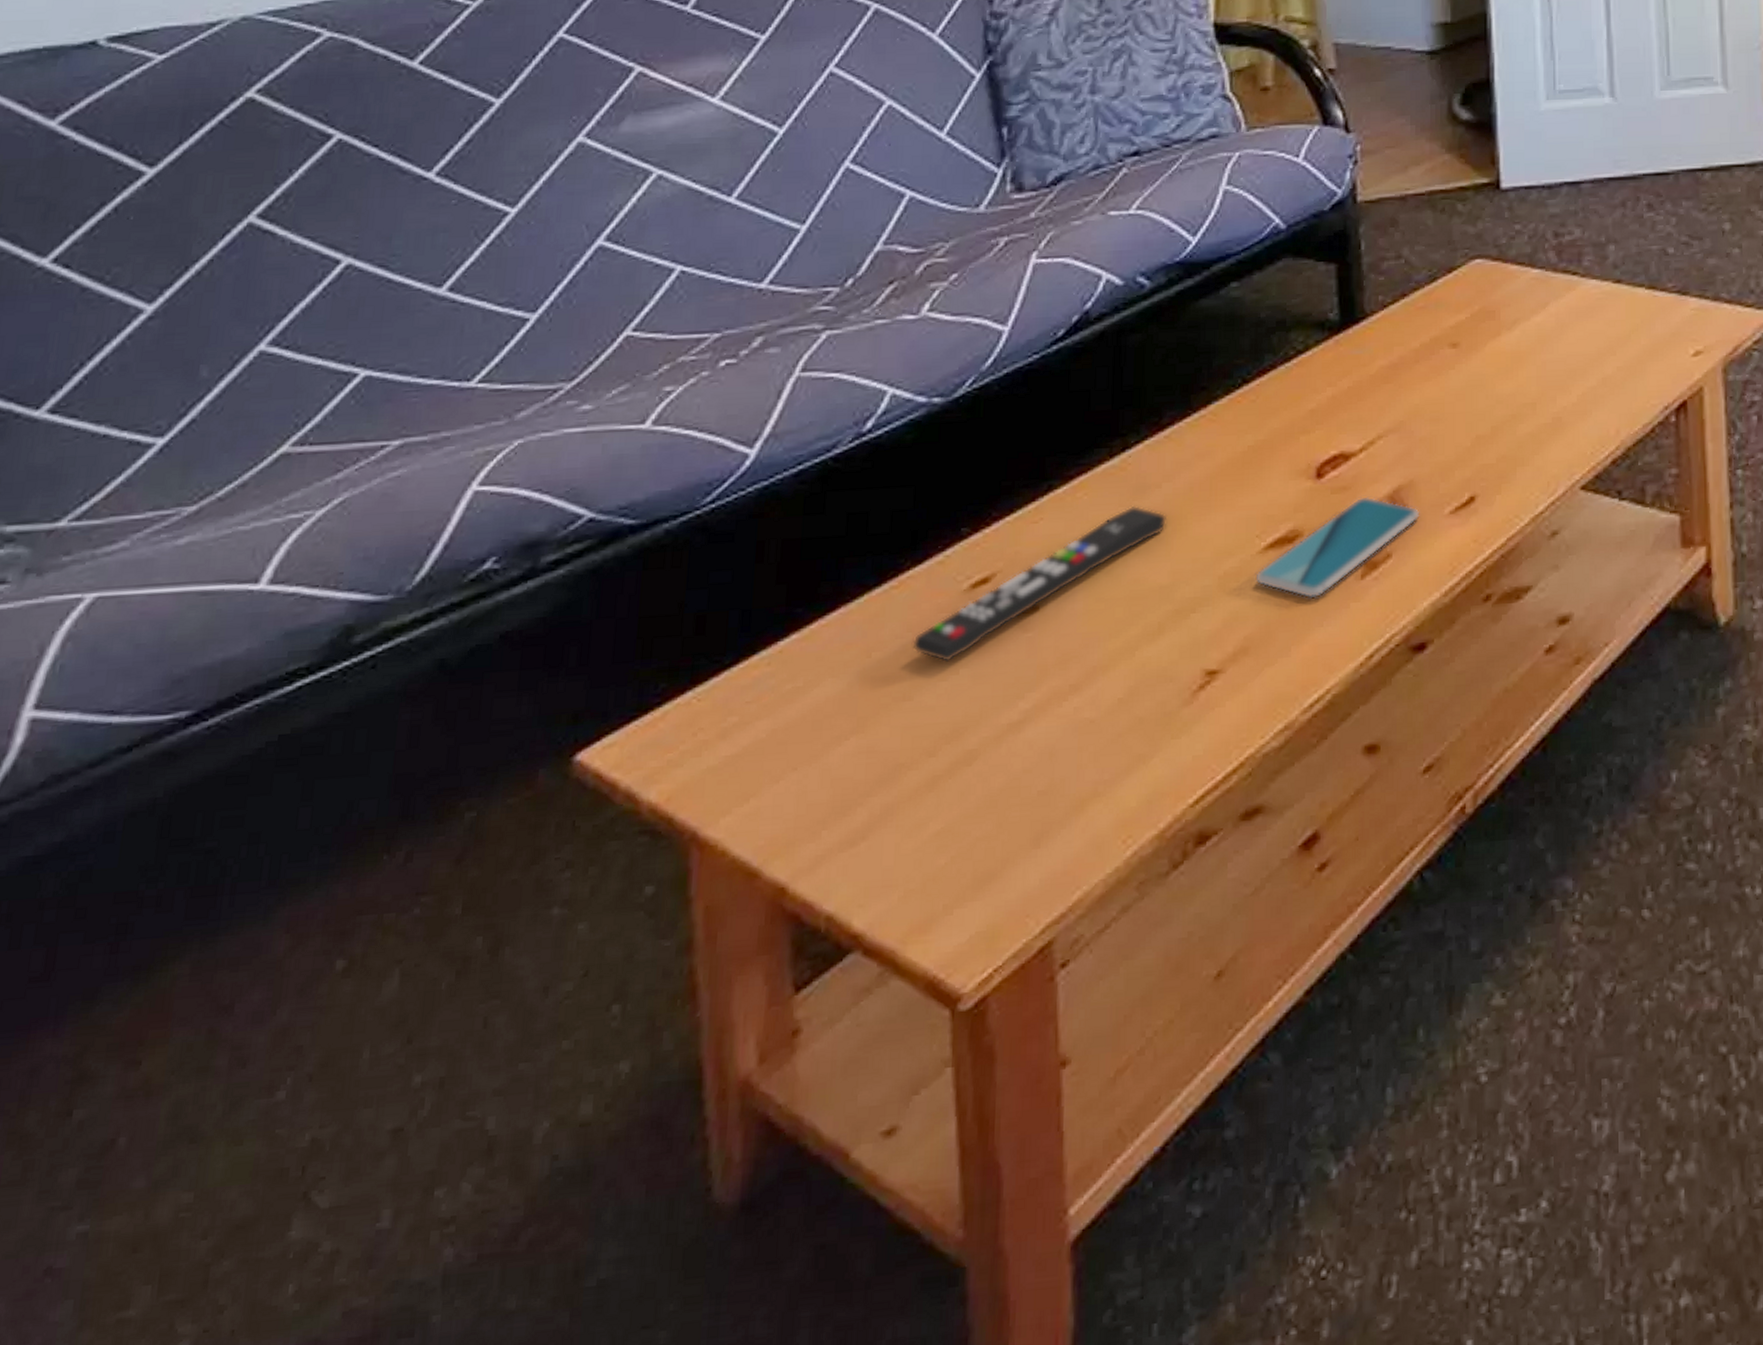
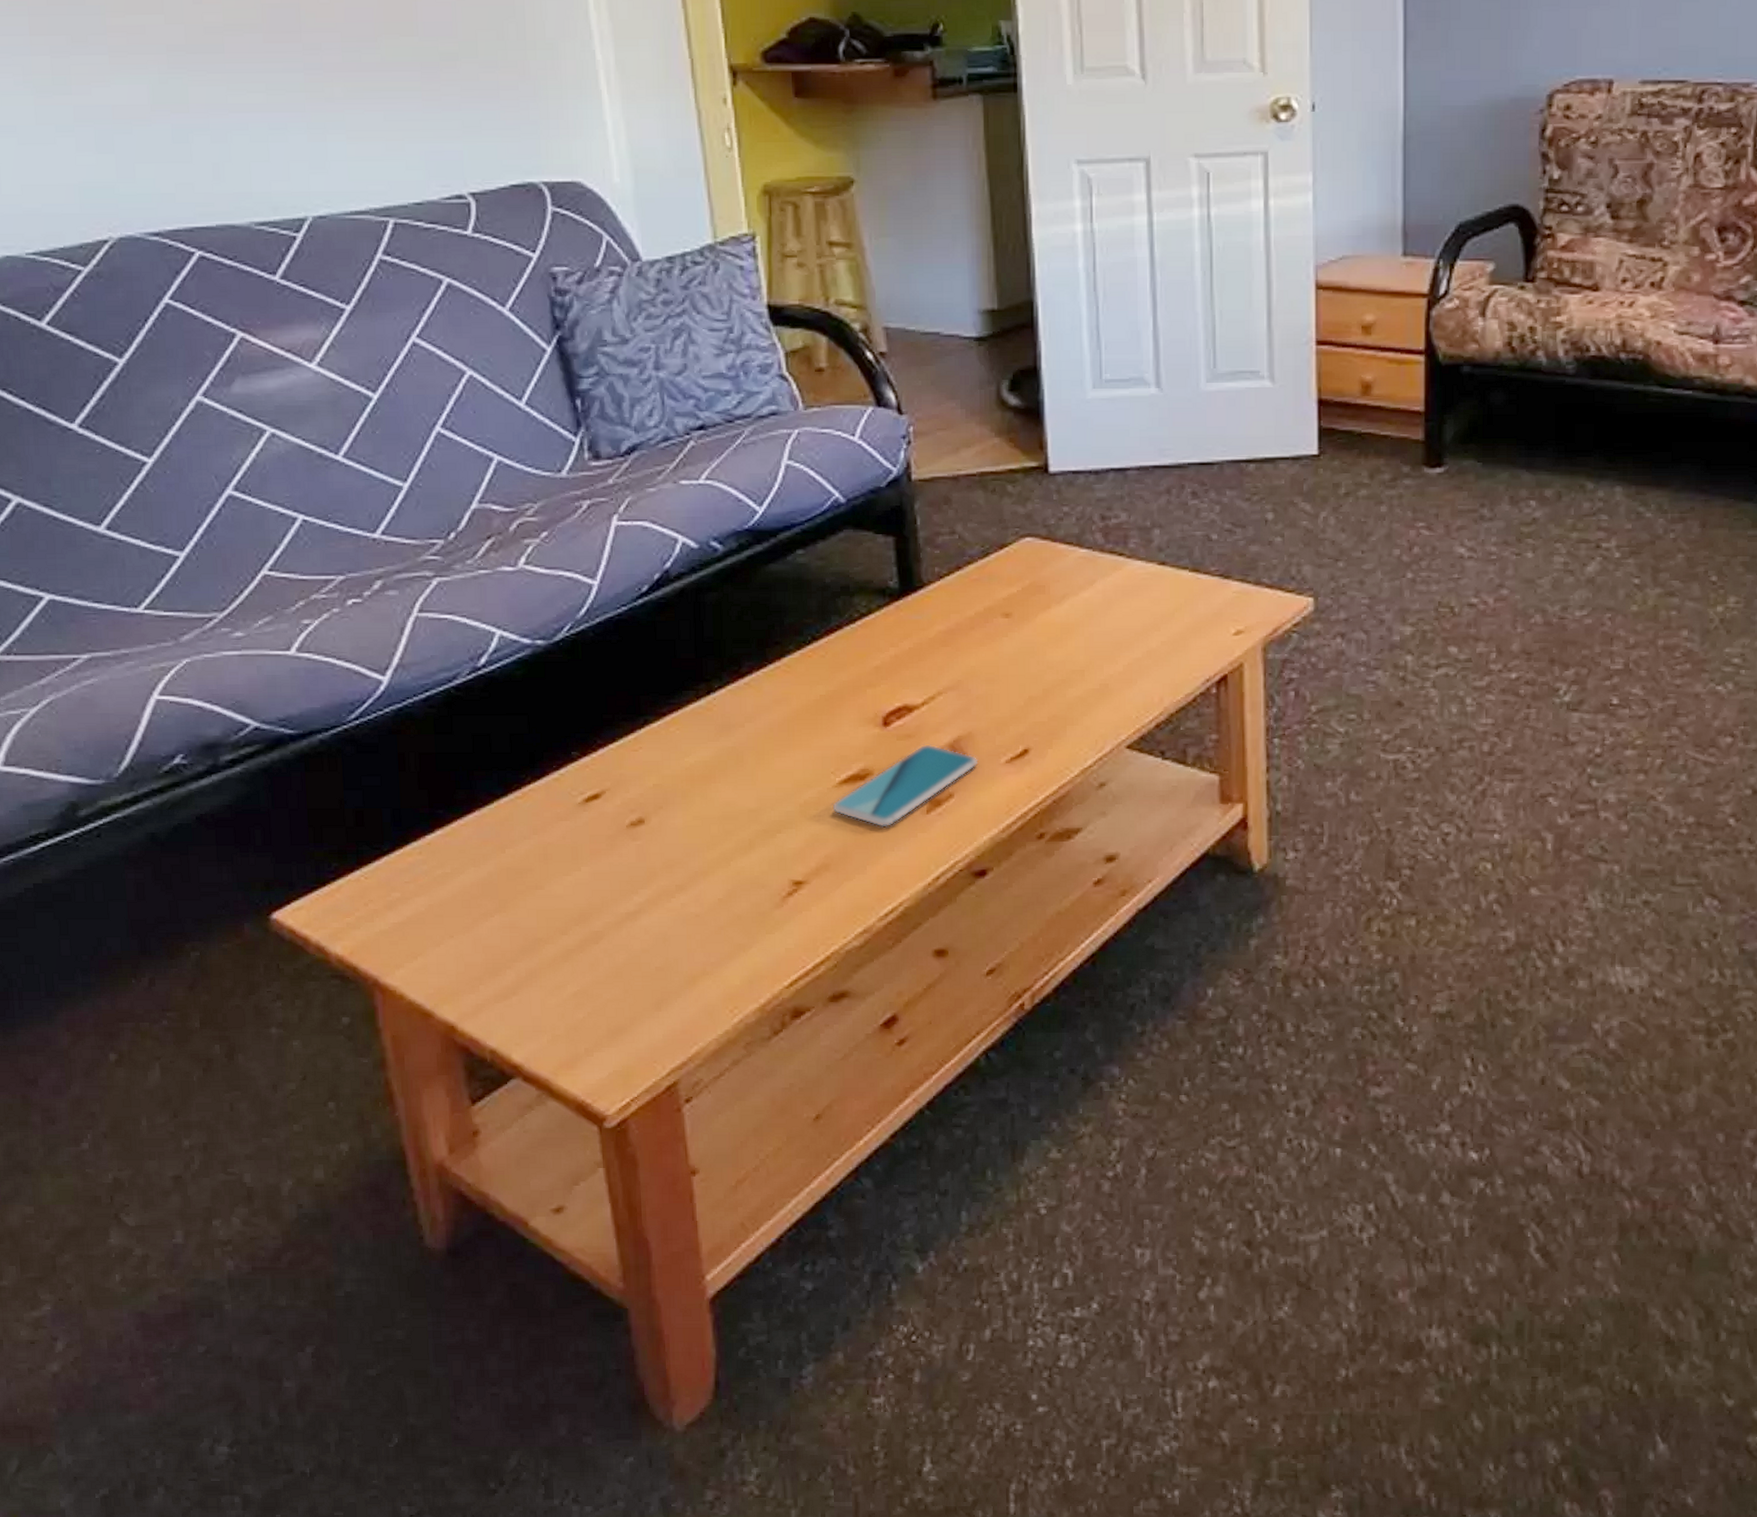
remote control: present [912,505,1168,662] -> none [539,741,752,860]

